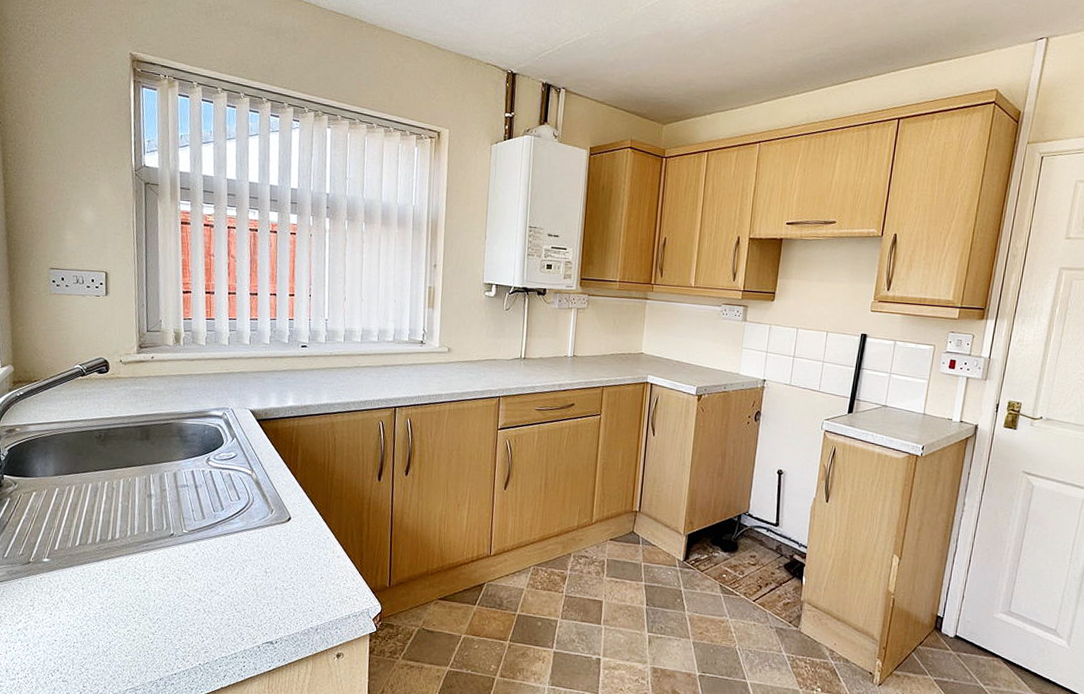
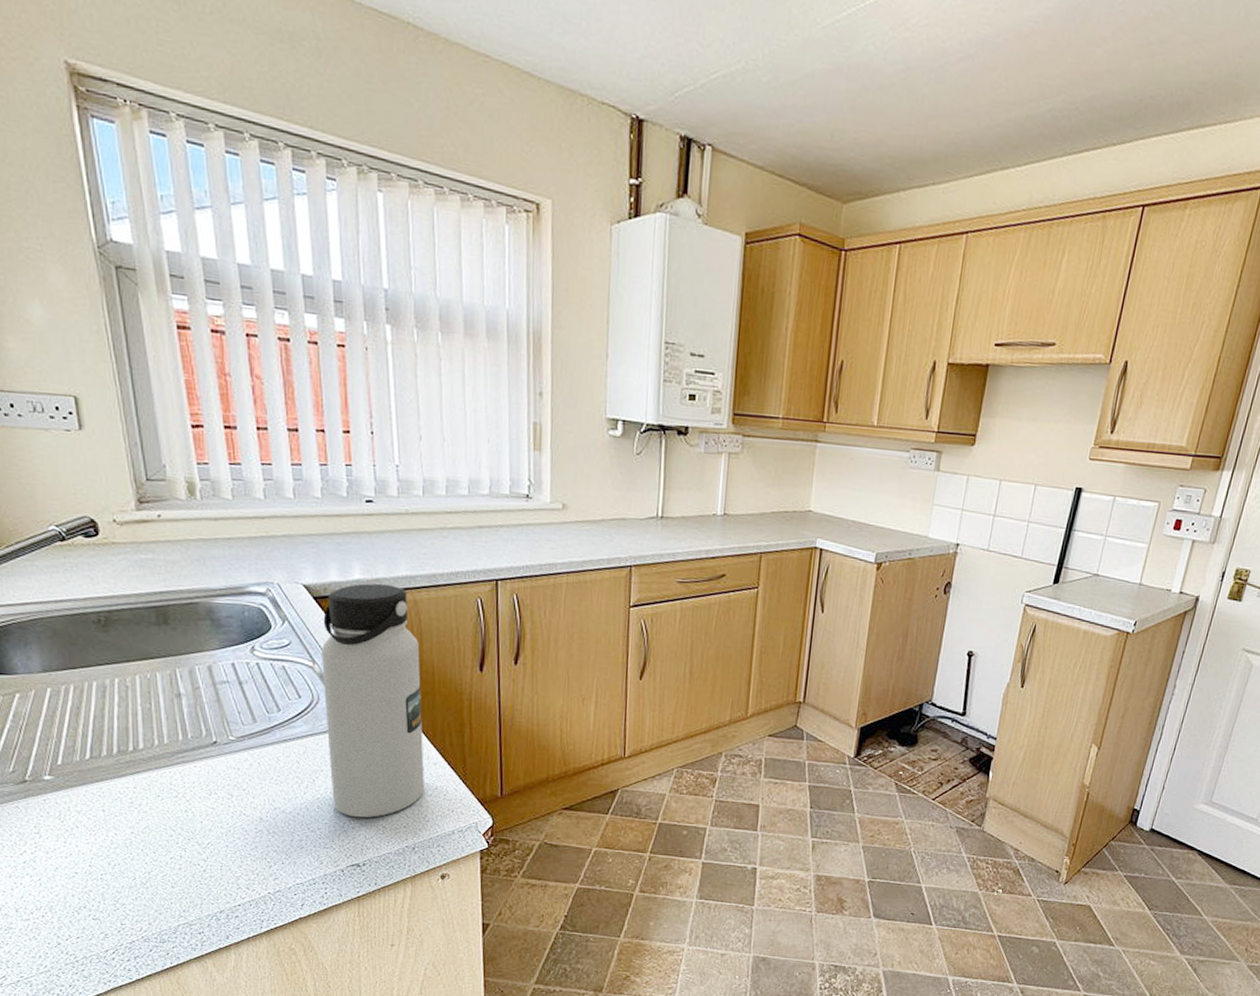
water bottle: none [256,409,333,602] -> present [320,583,424,818]

